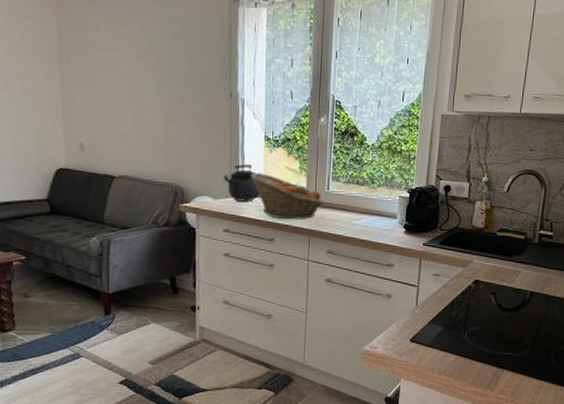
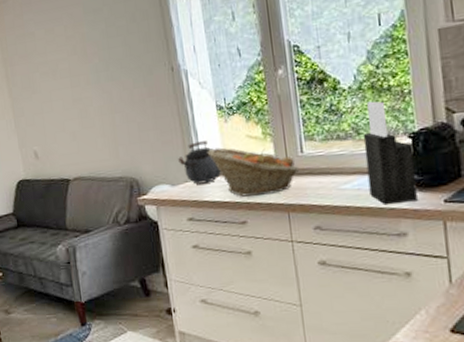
knife block: none [373,159,409,242] -> present [363,101,418,206]

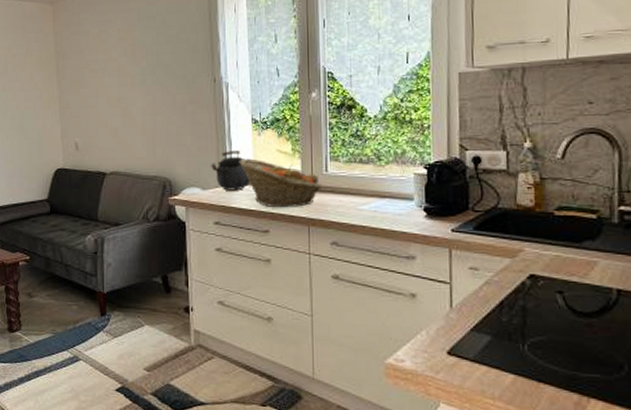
knife block: present [363,101,418,206] -> none [383,131,429,229]

